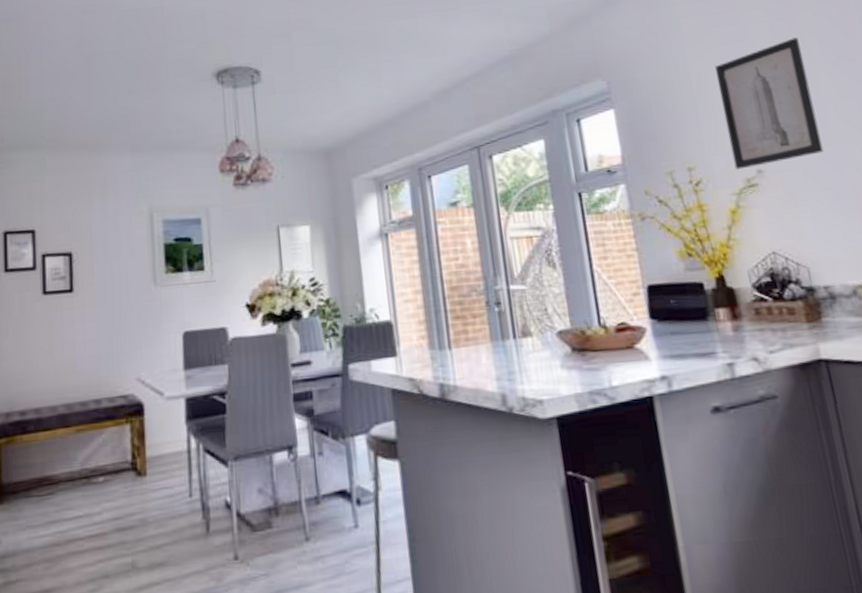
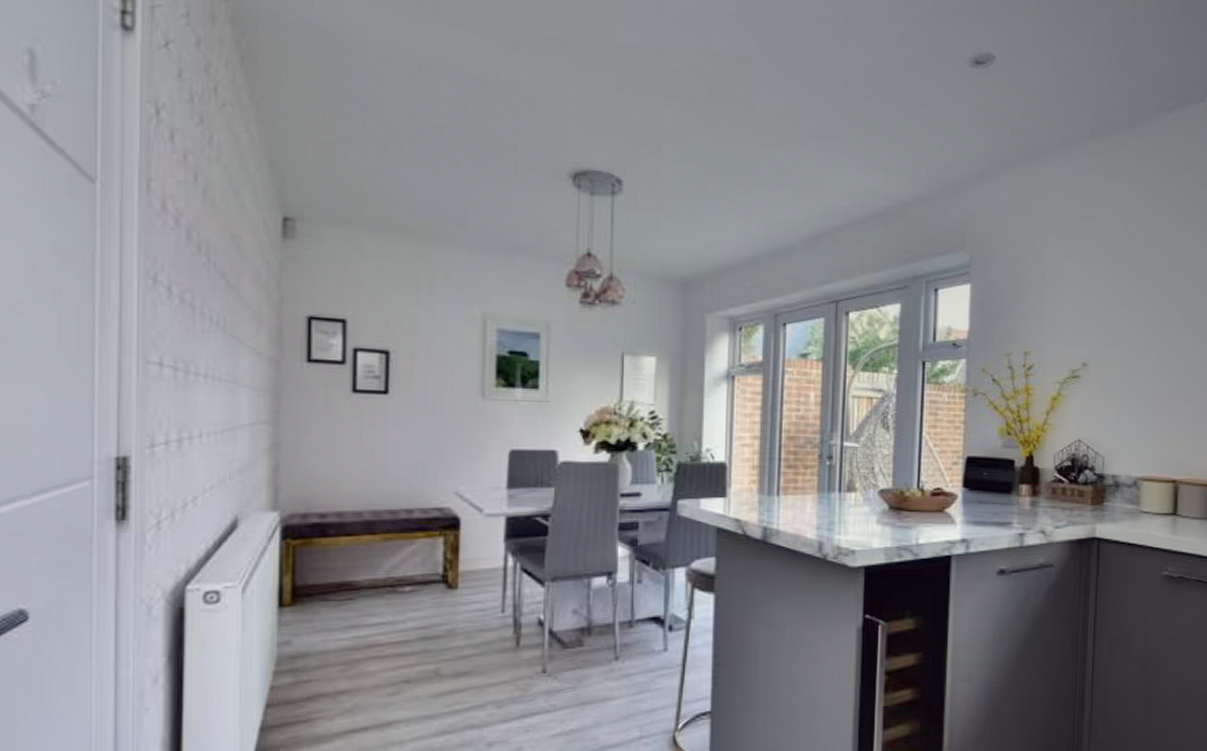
wall art: present [714,37,824,170] -> none [1064,242,1146,360]

